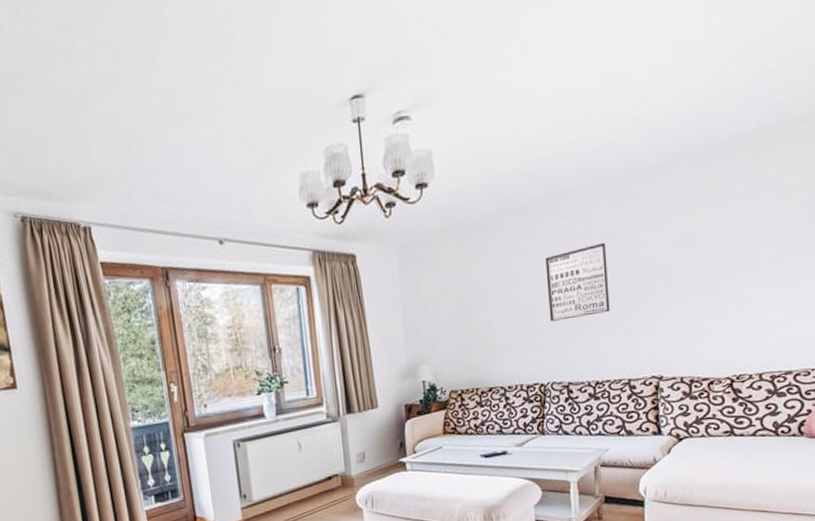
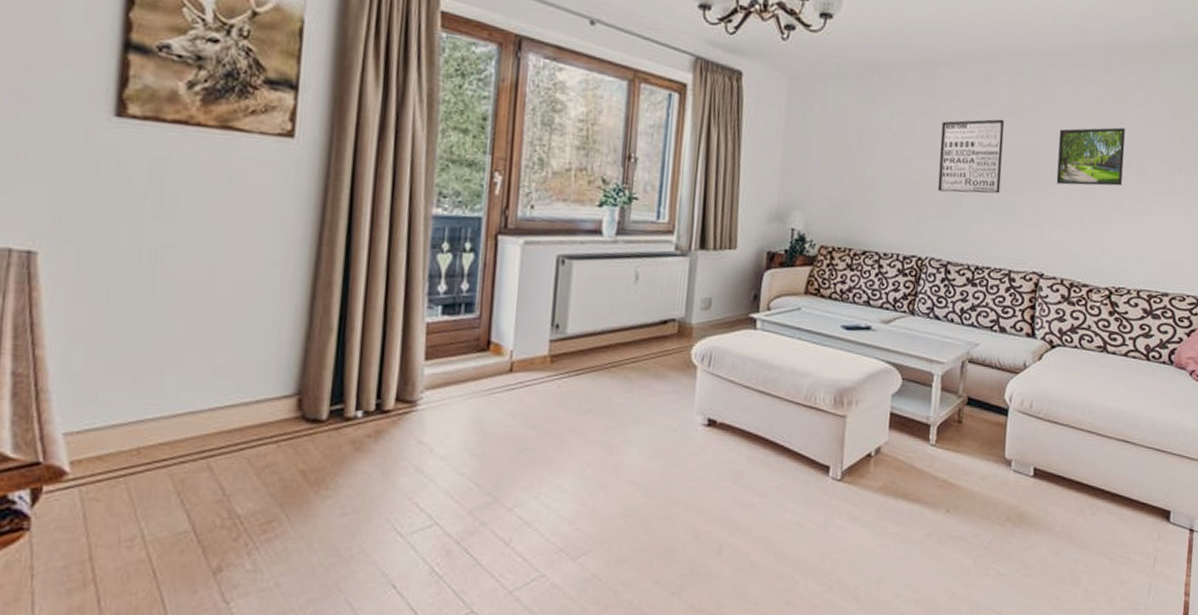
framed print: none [662,223,733,291] -> present [1056,127,1125,186]

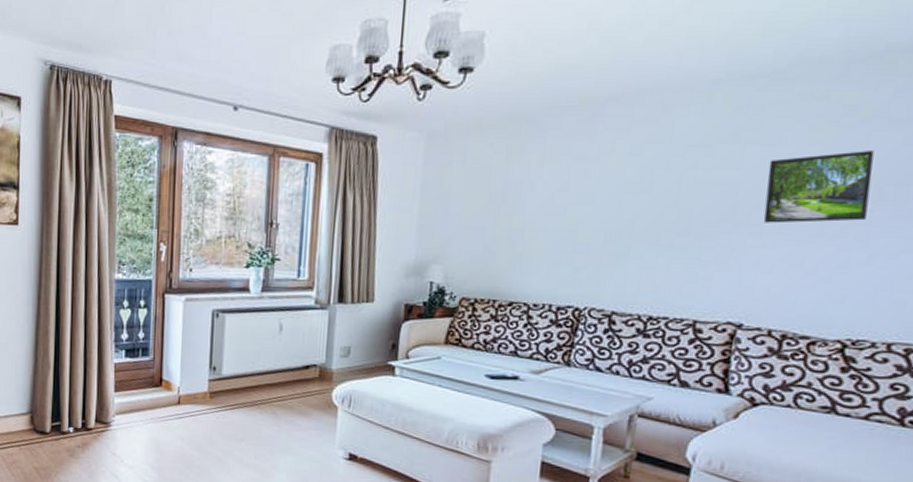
wall art: present [937,119,1005,194] -> none [599,155,690,239]

